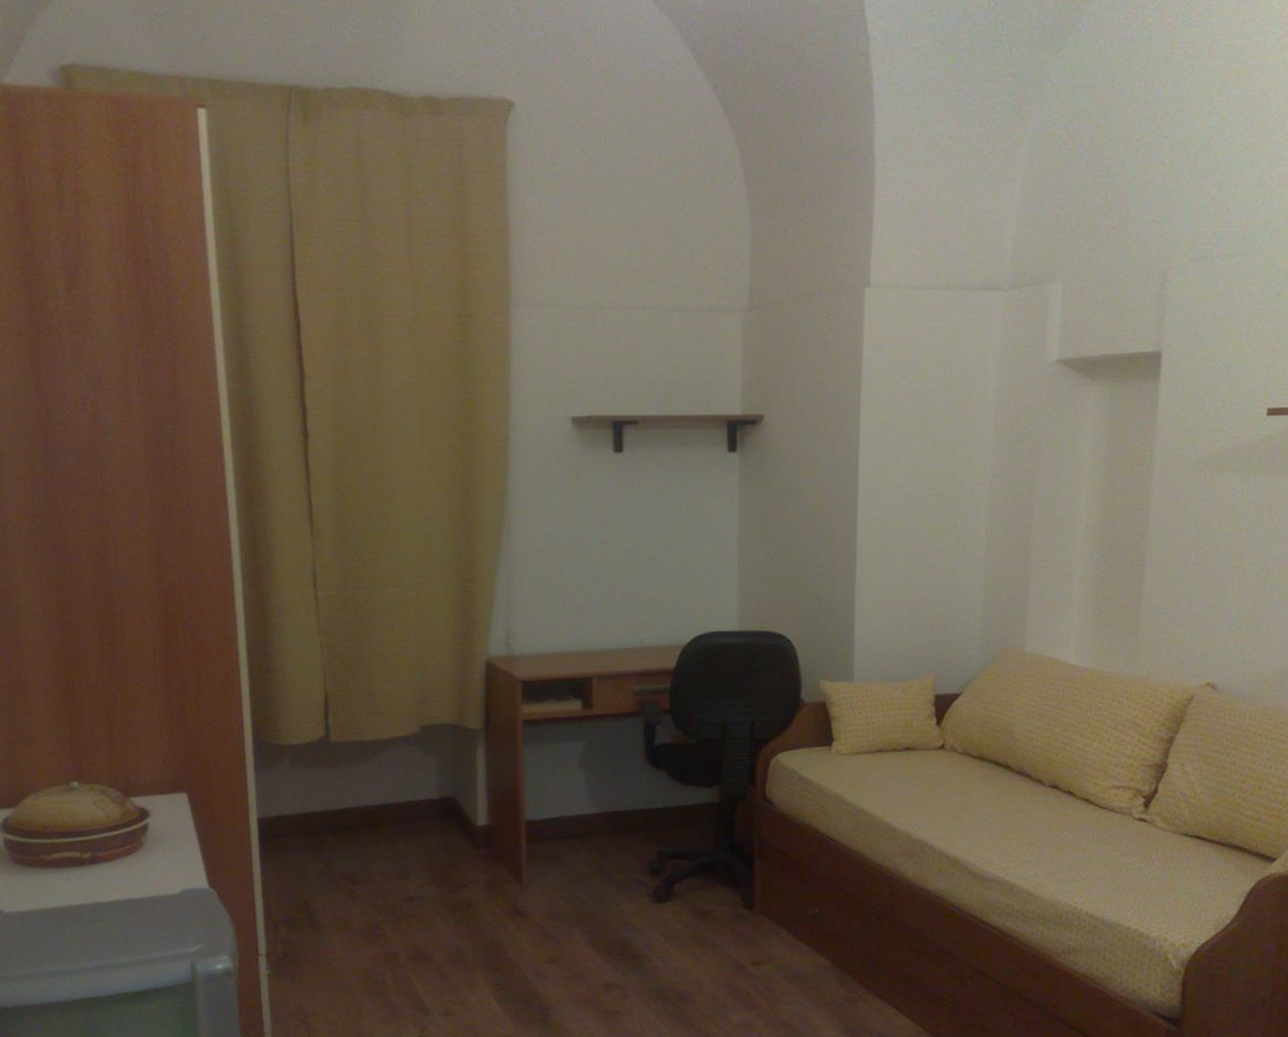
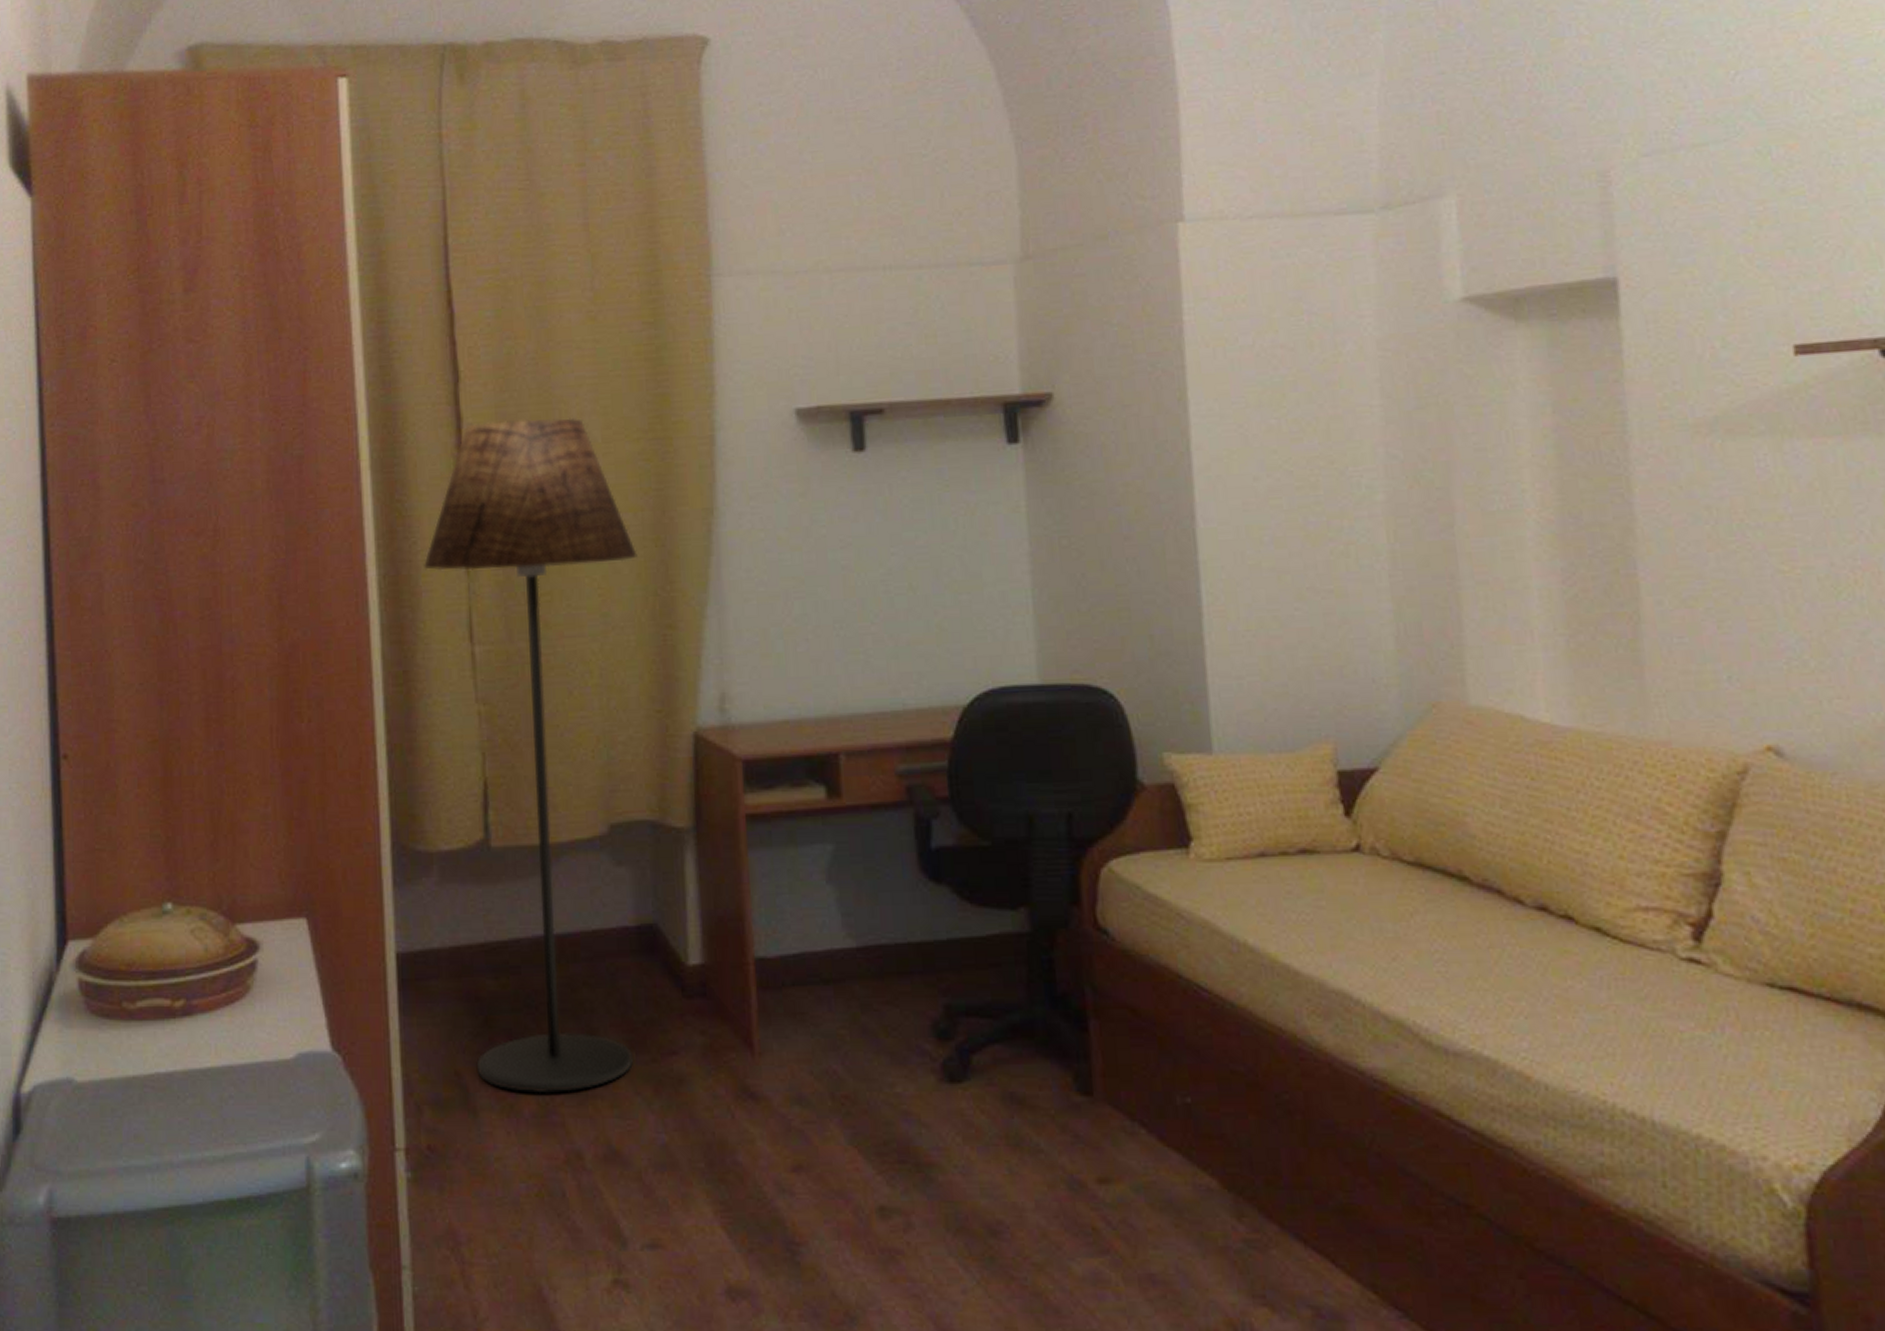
floor lamp: none [275,414,446,915] -> present [422,417,638,1094]

